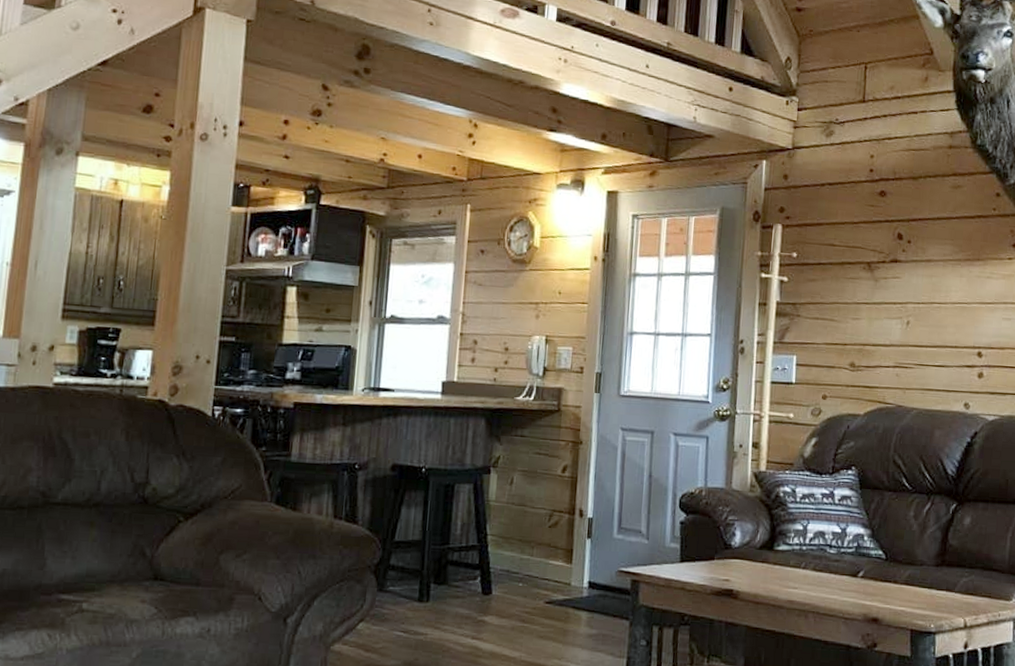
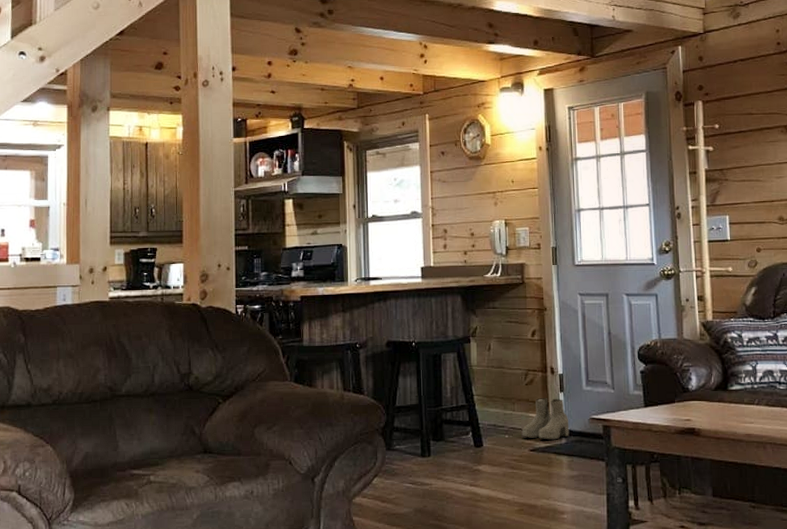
boots: none [538,543,594,593] -> present [521,398,570,440]

